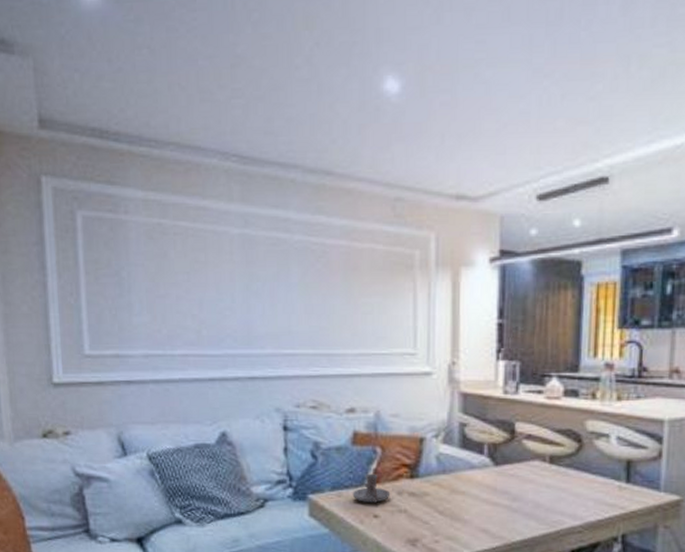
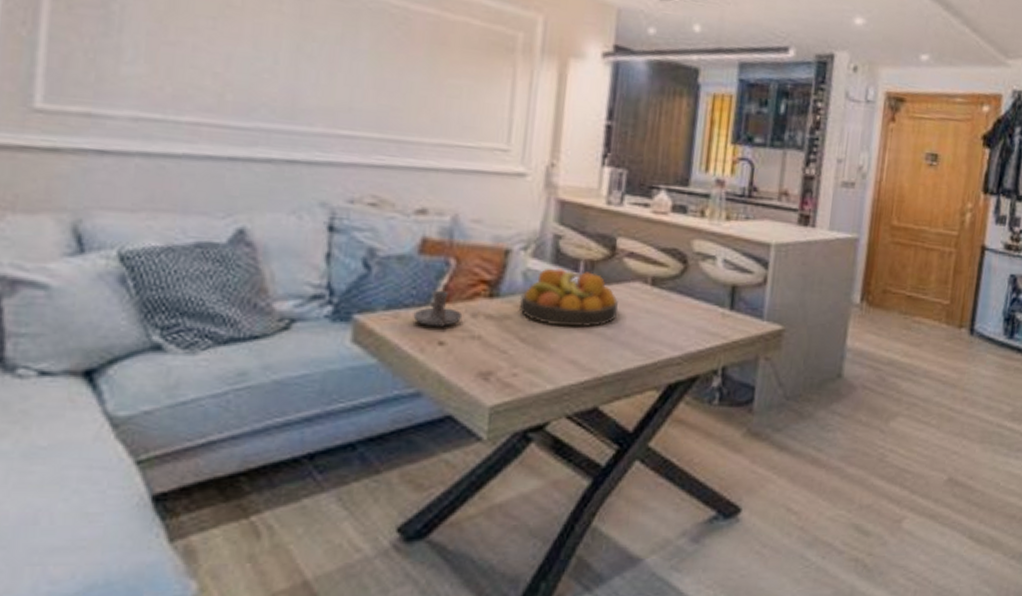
fruit bowl: none [435,451,521,501] -> present [519,268,618,327]

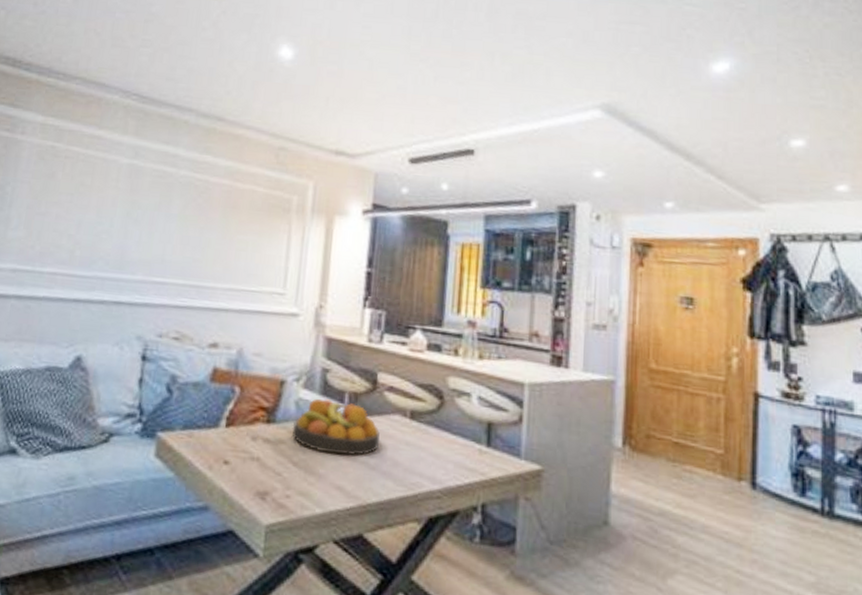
candle holder: present [413,290,463,326] -> none [204,414,245,447]

